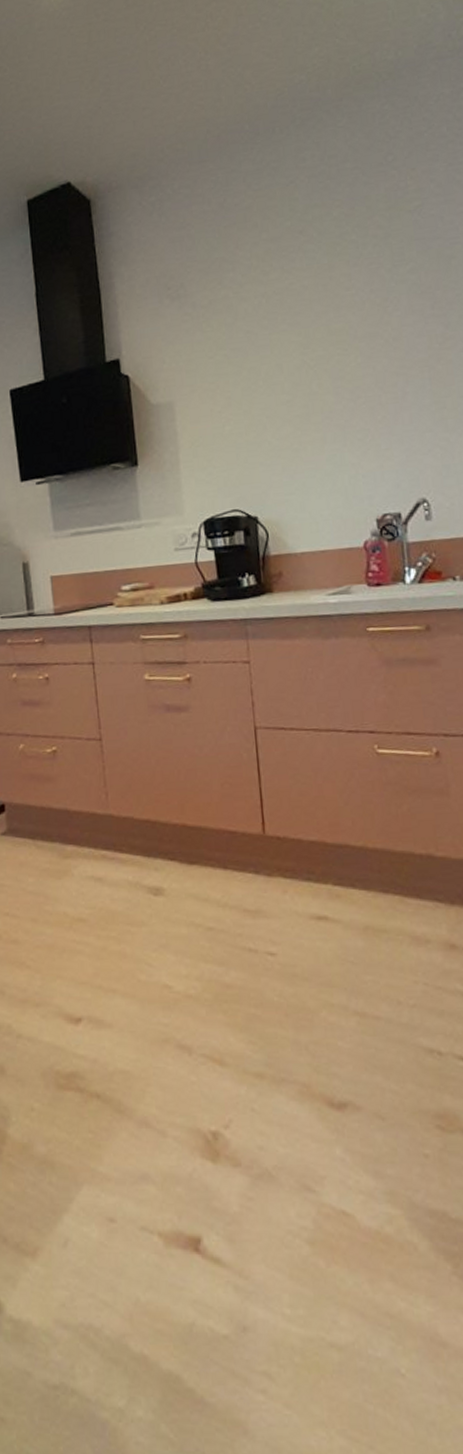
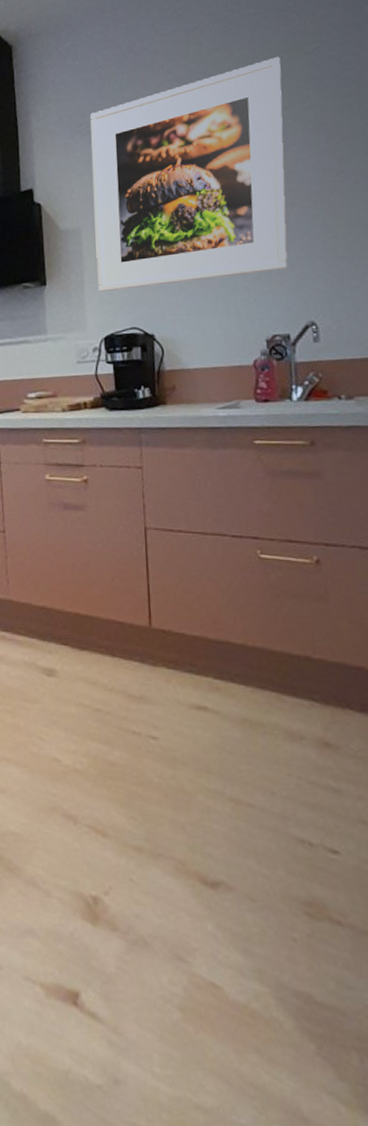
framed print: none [180,214,396,472] -> present [90,56,288,292]

